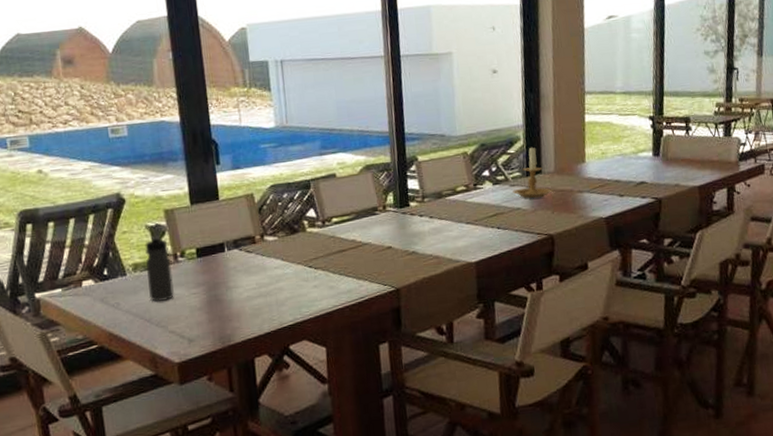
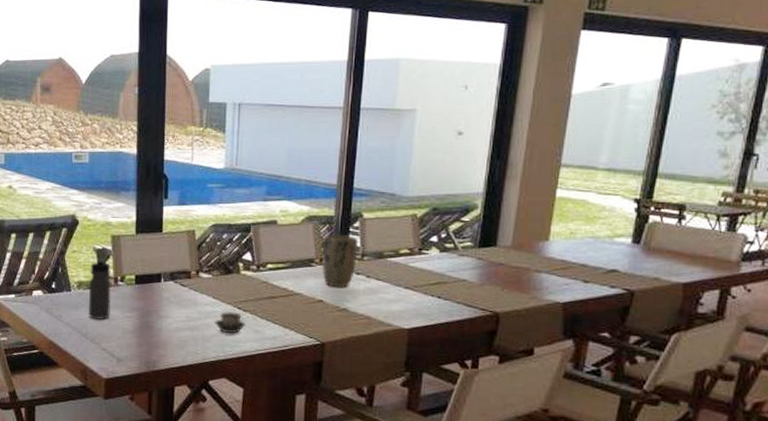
cup: none [287,271,320,295] -> present [215,311,246,334]
plant pot: none [384,180,419,232] -> present [323,234,358,288]
candle holder: present [513,145,554,199] -> none [461,216,507,272]

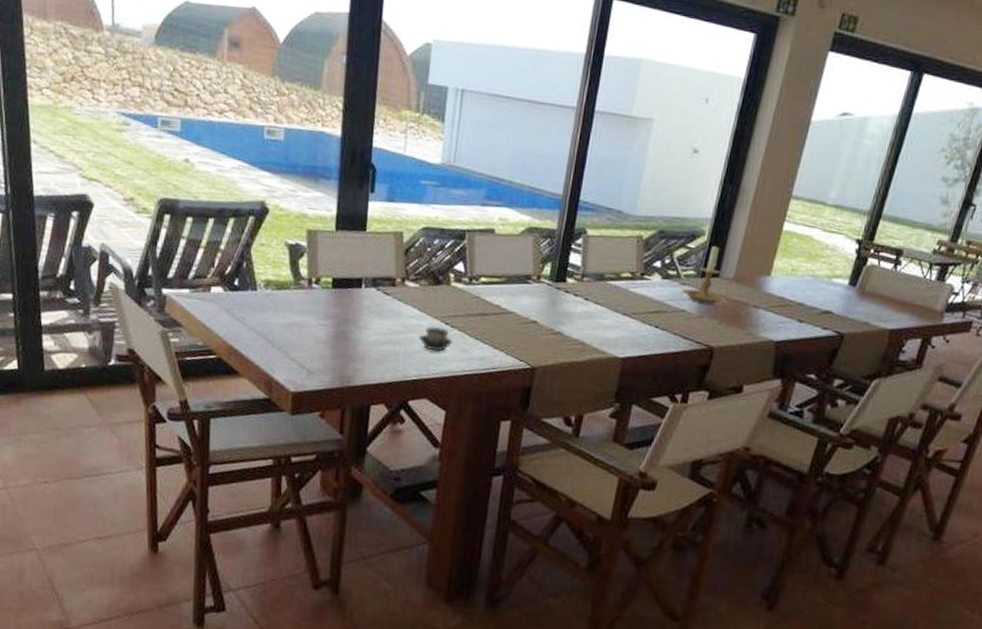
water bottle: present [88,258,111,319] -> none [275,255,305,326]
plant pot: present [323,234,358,288] -> none [539,250,580,309]
candle holder: none [461,216,507,272] -> present [682,244,727,304]

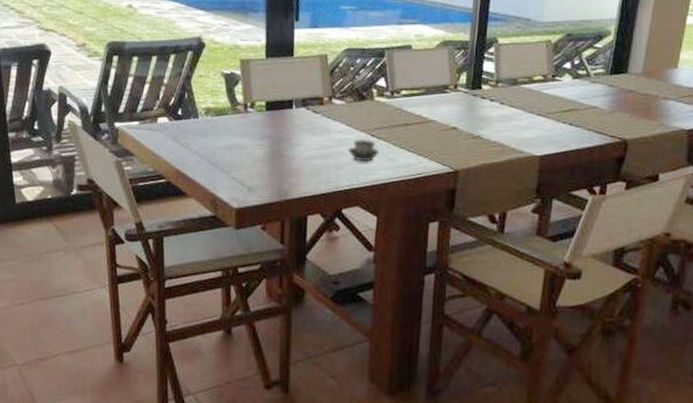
candle holder: present [682,244,727,304] -> none [592,42,637,99]

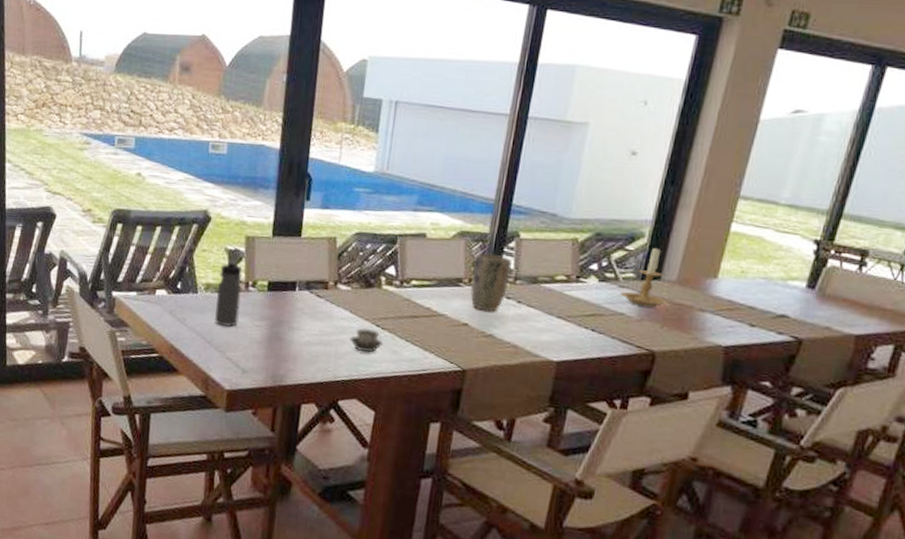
water bottle: none [216,84,241,148] -> present [214,260,242,327]
plant pot: none [457,60,493,114] -> present [470,253,512,312]
candle holder: none [592,42,637,99] -> present [620,246,670,308]

